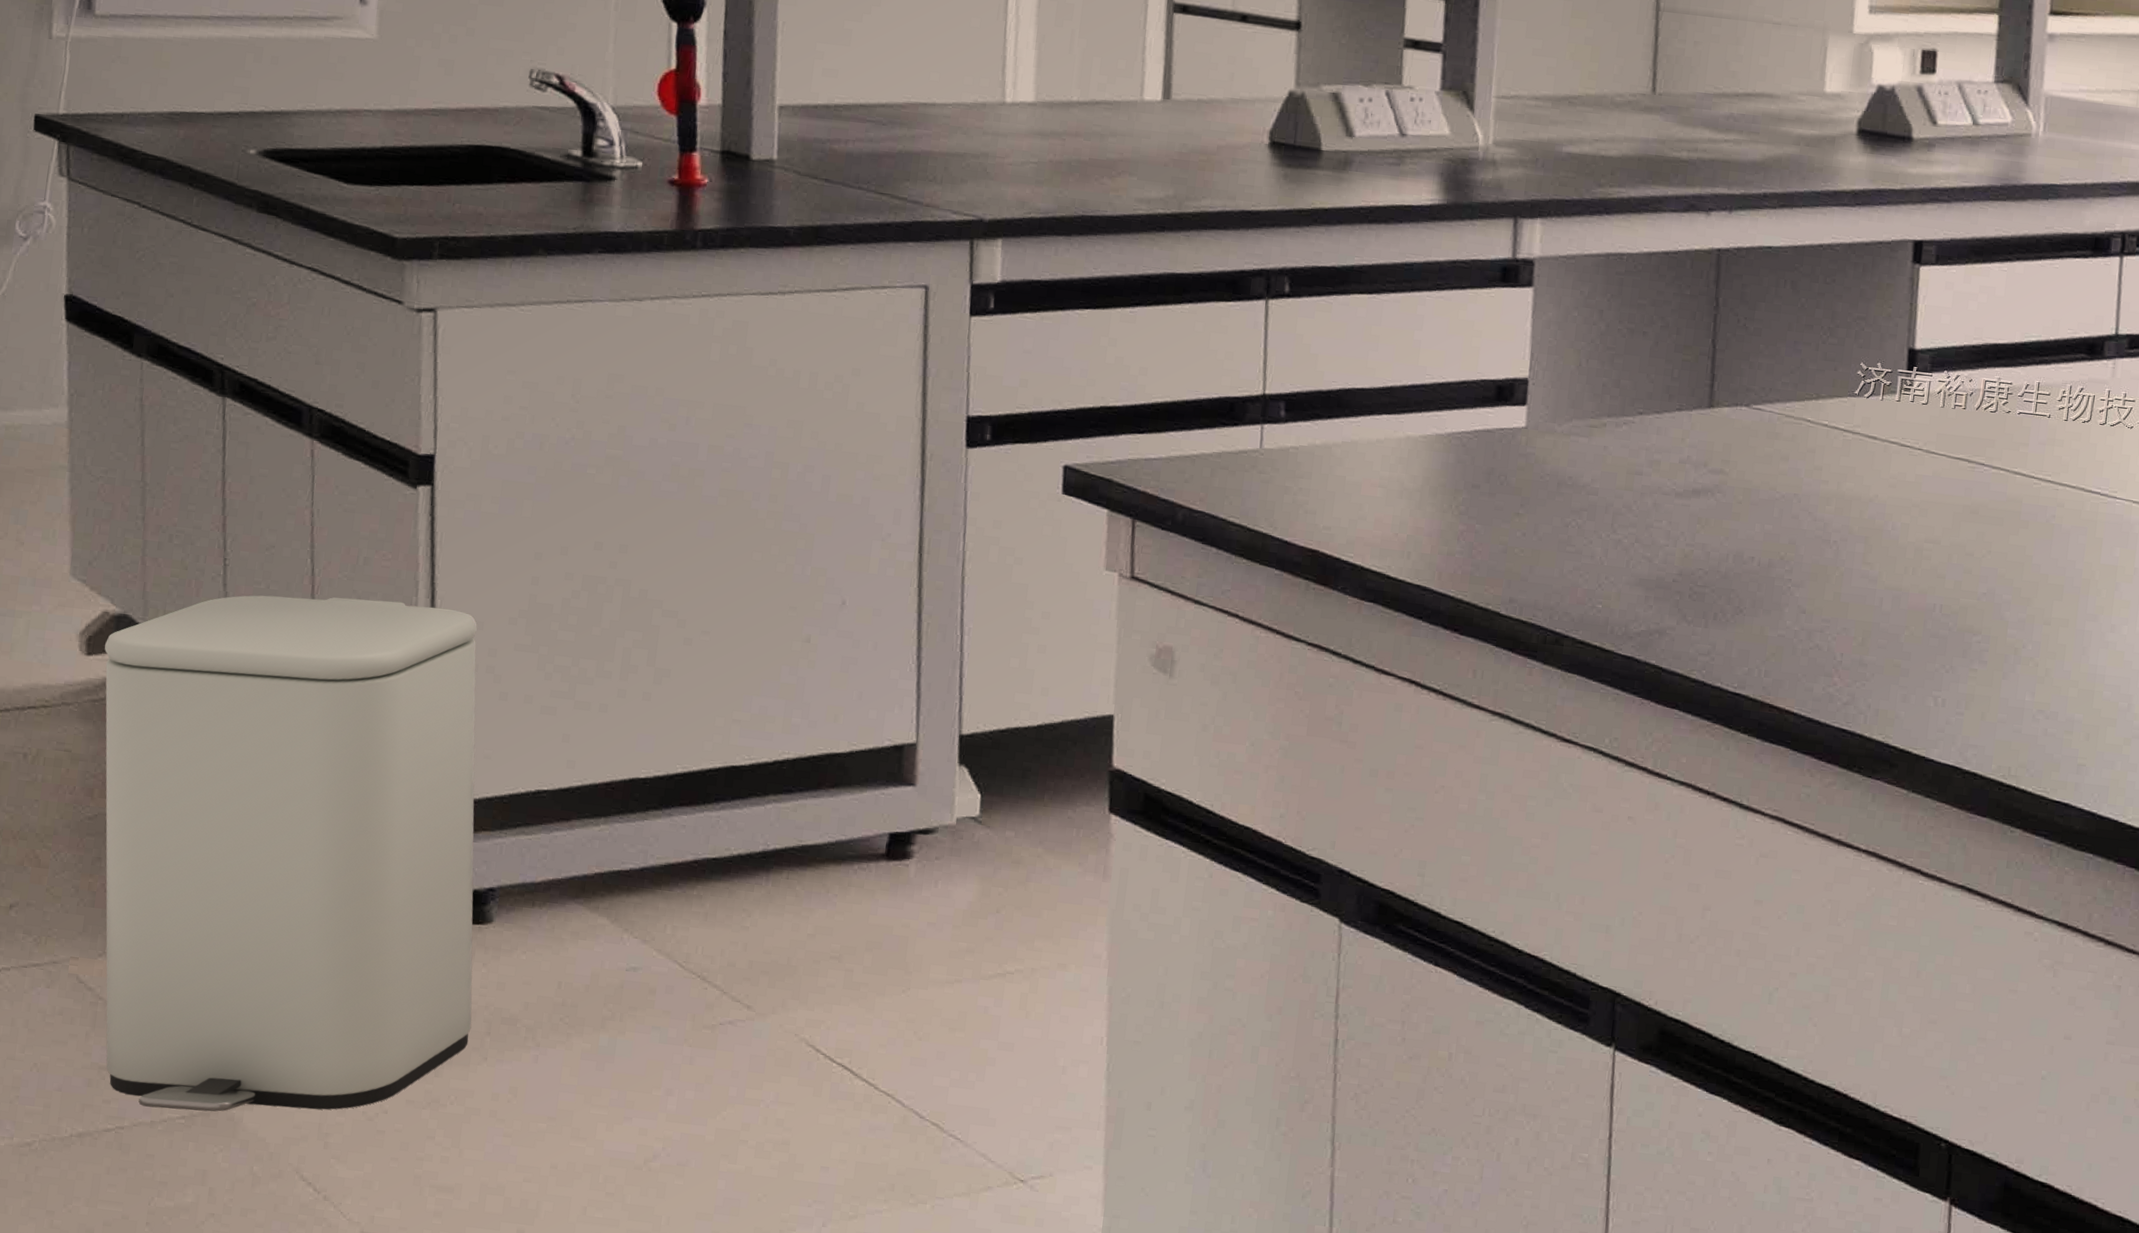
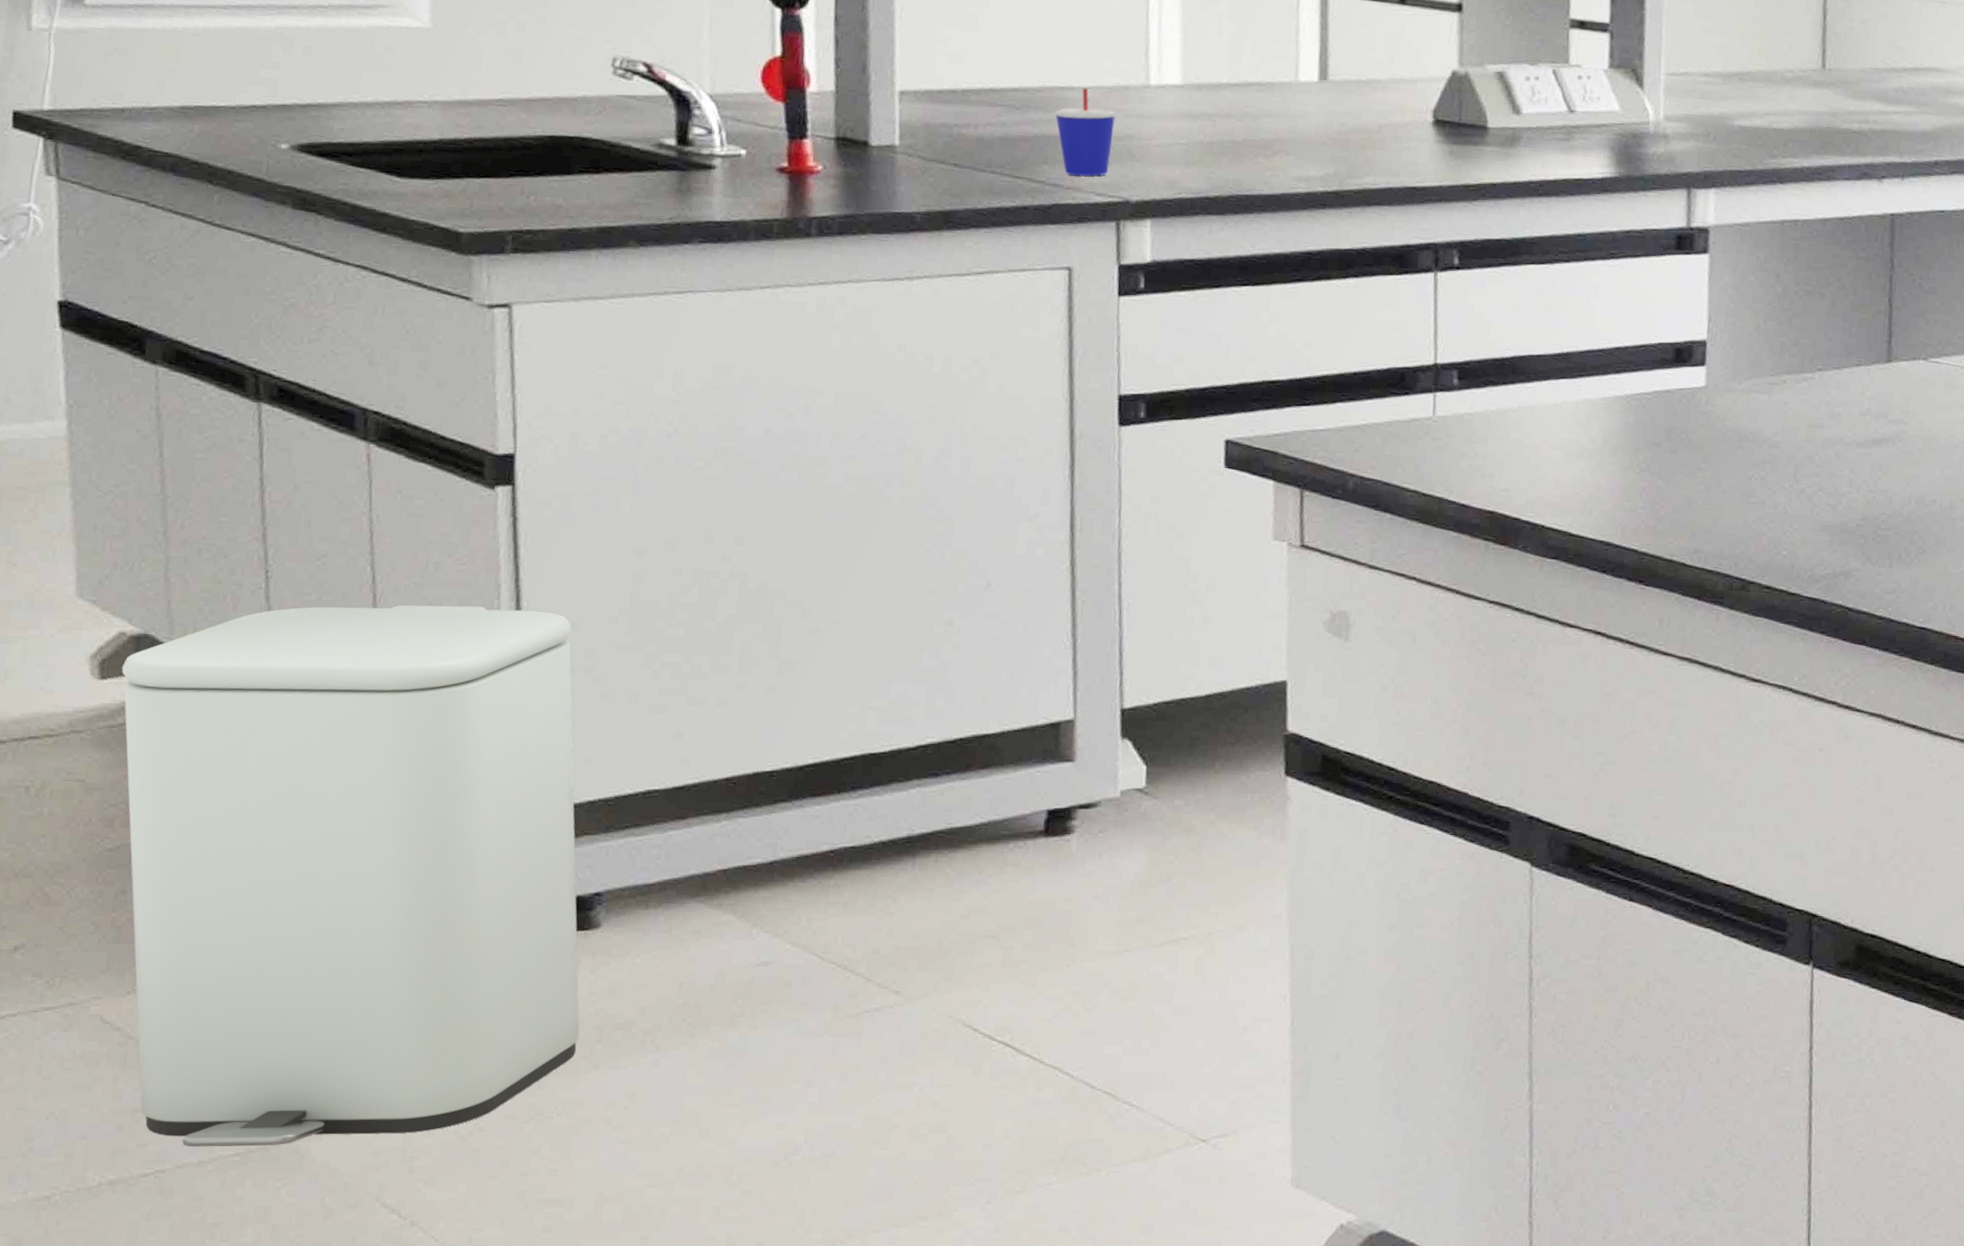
beverage cup: none [918,104,973,194] -> present [1055,87,1116,176]

